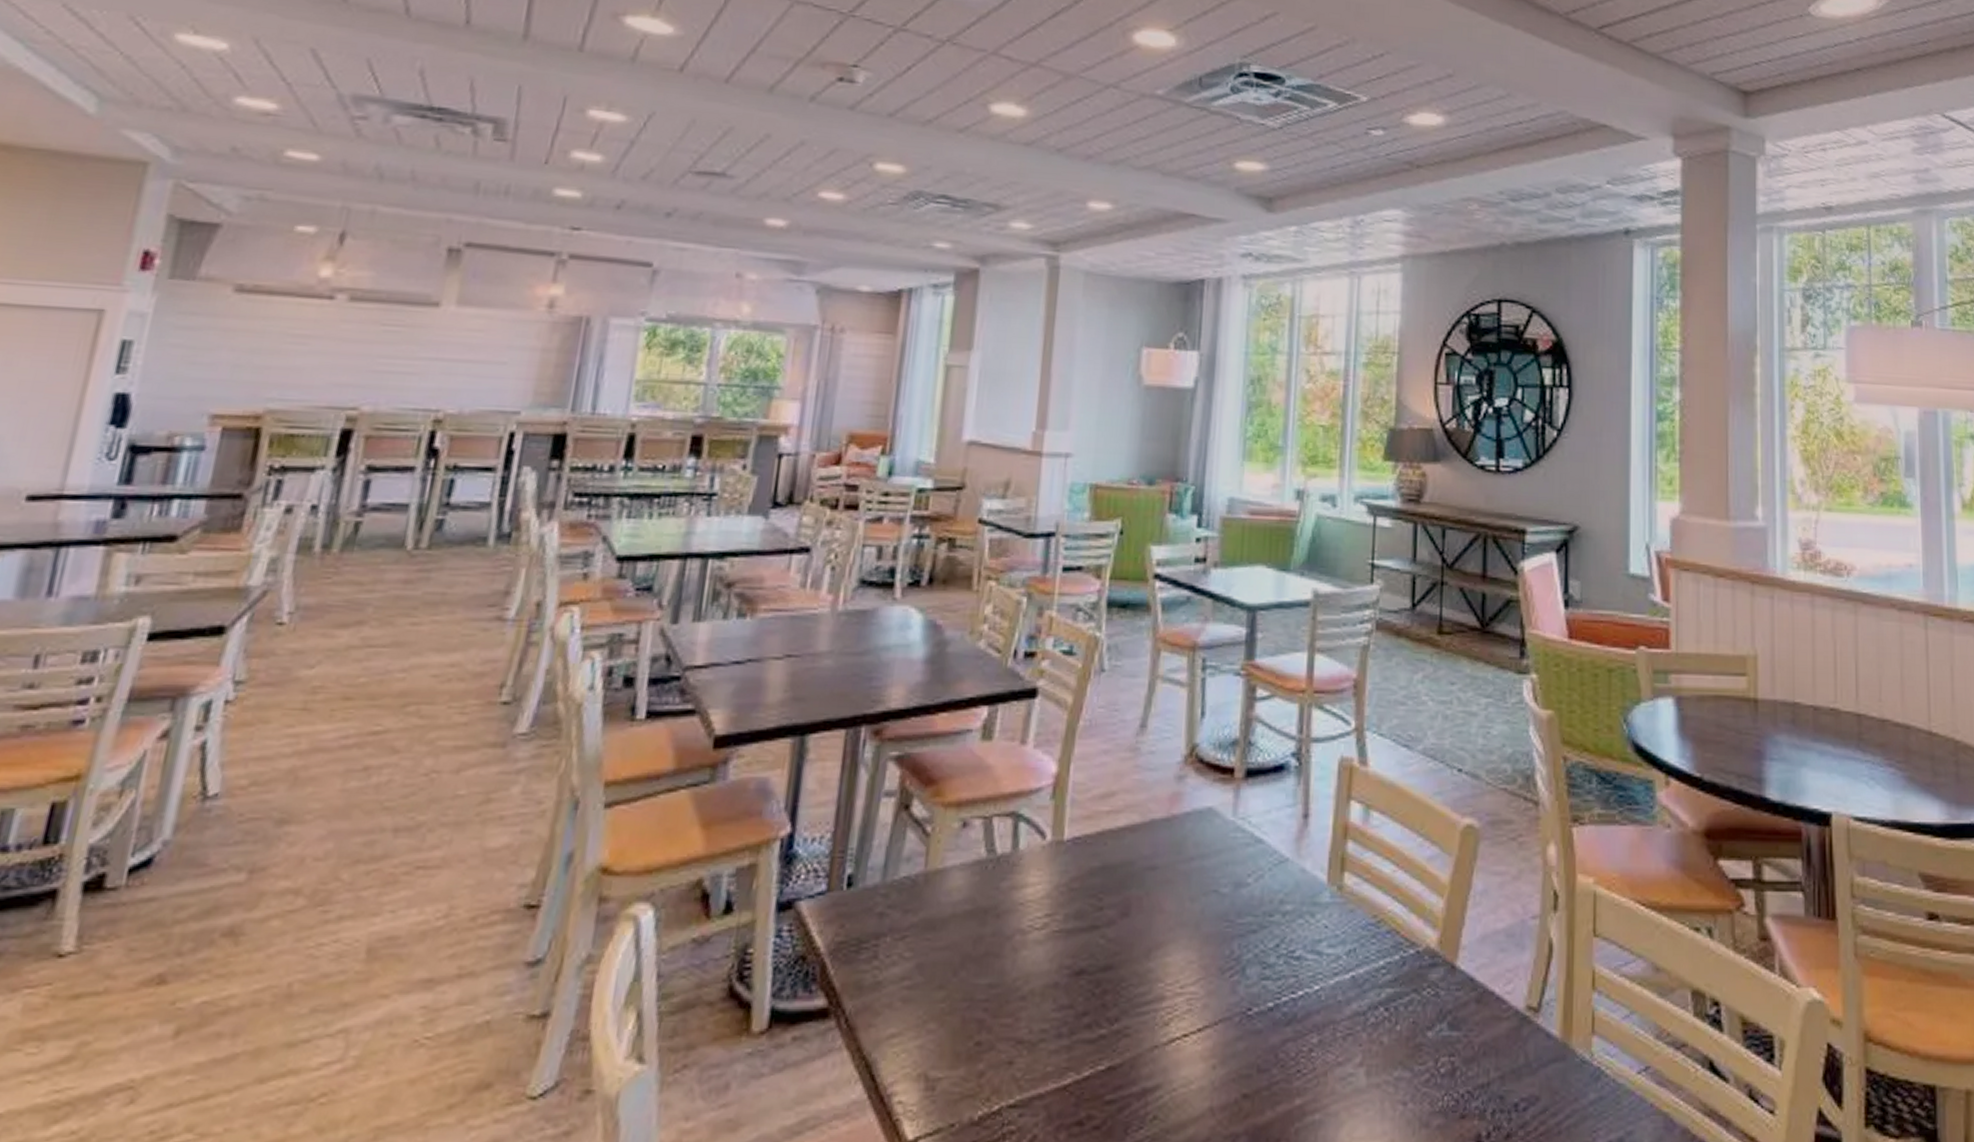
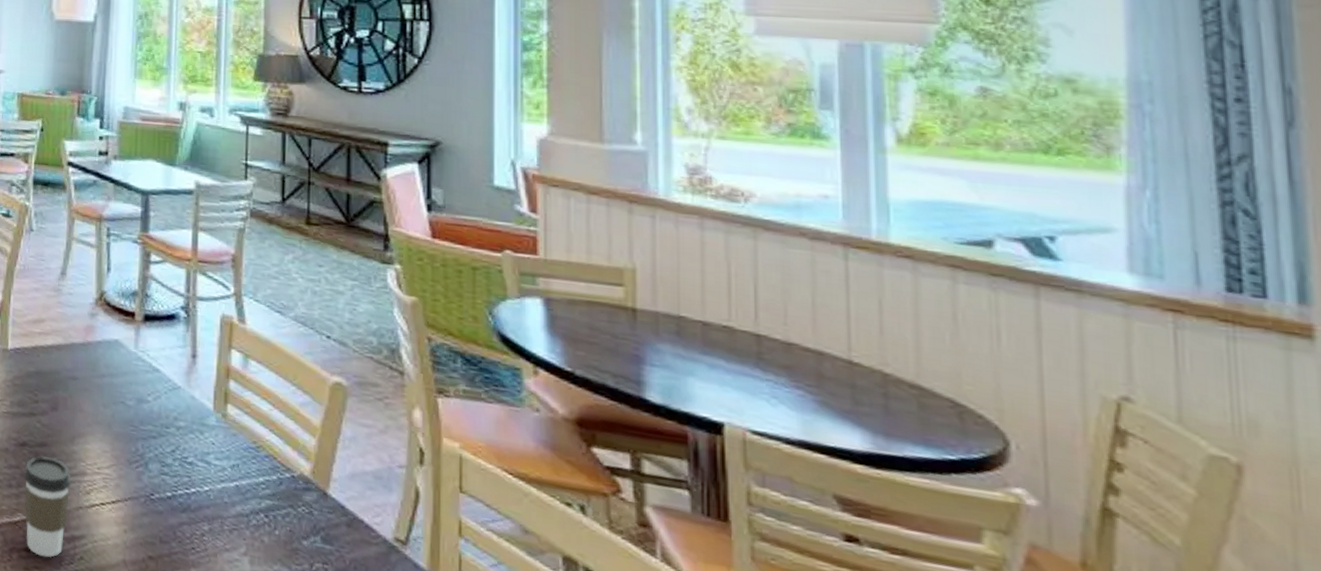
coffee cup: none [1078,983,1144,1128] -> present [23,455,71,558]

